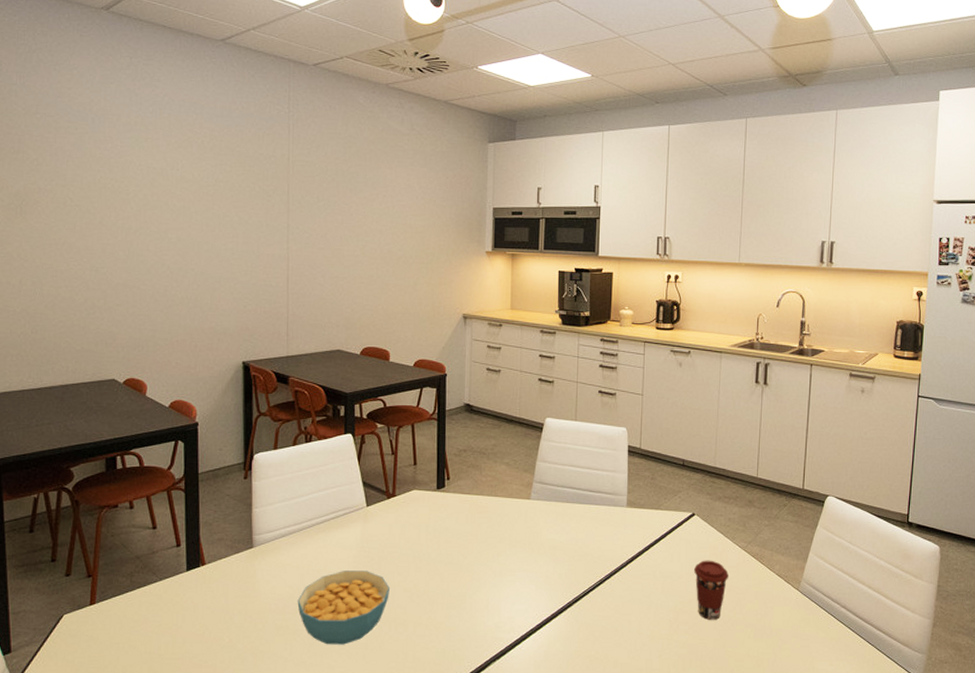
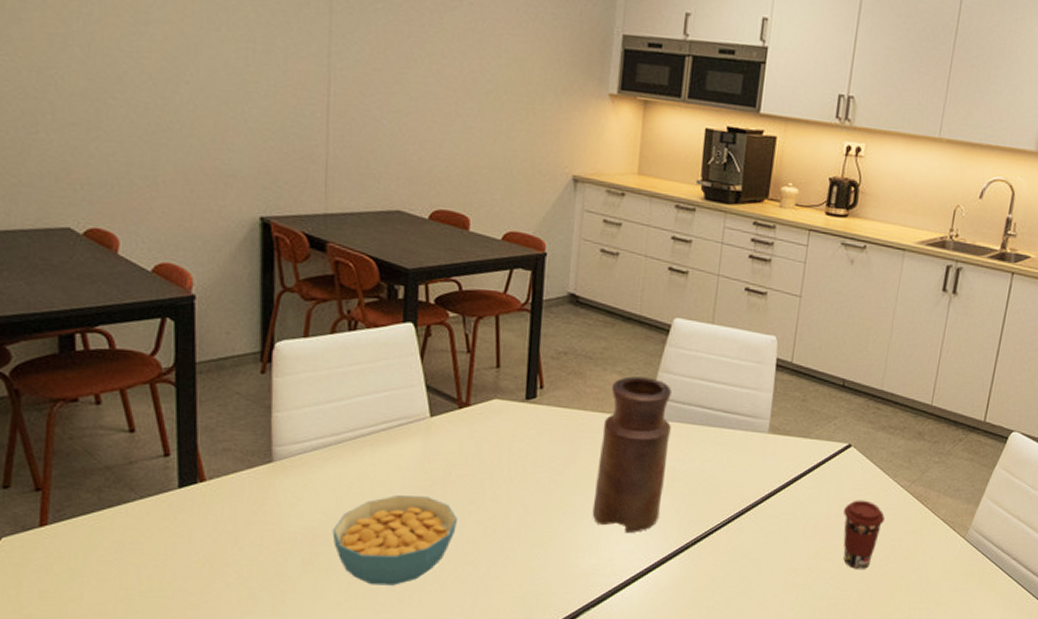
vase: none [493,466,549,594] -> present [592,376,672,533]

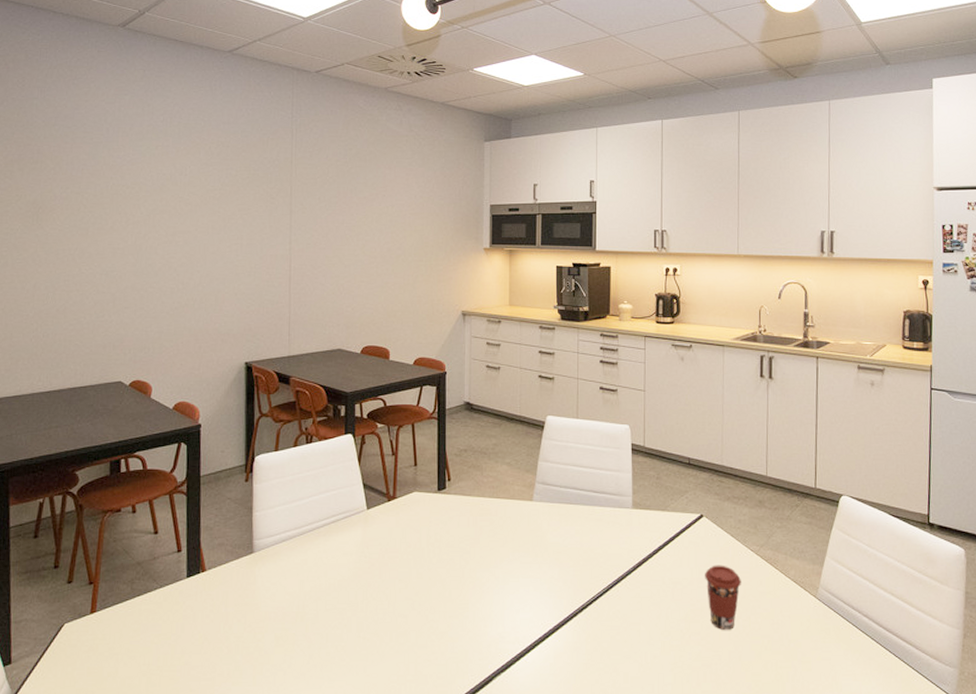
cereal bowl: present [332,495,457,586] -> none [297,577,390,656]
vase: present [592,376,672,533] -> none [496,466,552,602]

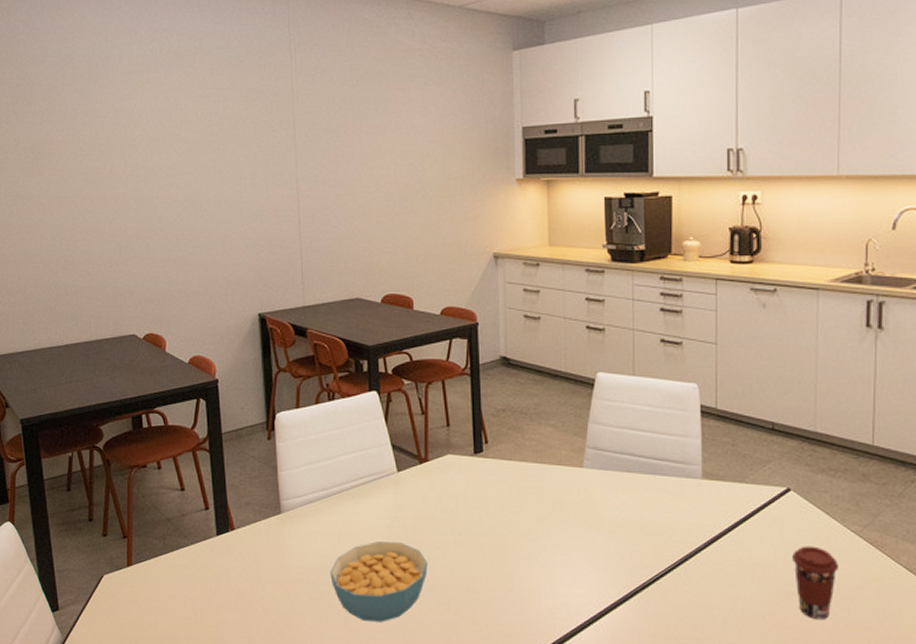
cereal bowl: none [297,577,390,656] -> present [330,541,428,622]

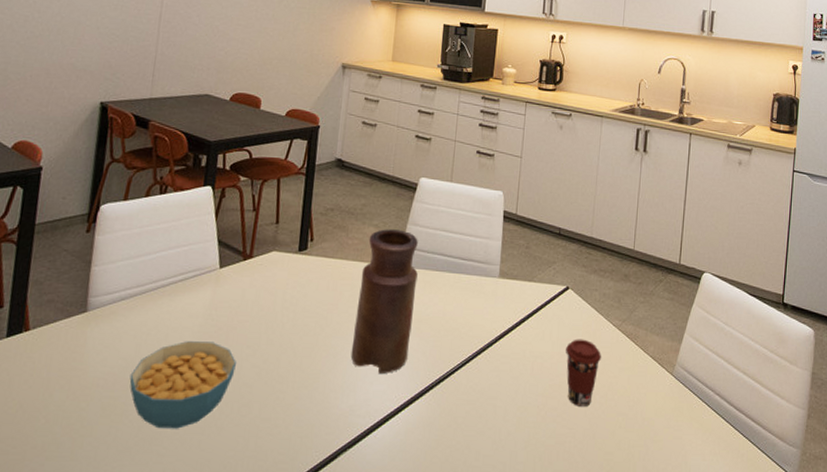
vase: none [543,429,607,577] -> present [350,229,418,373]

